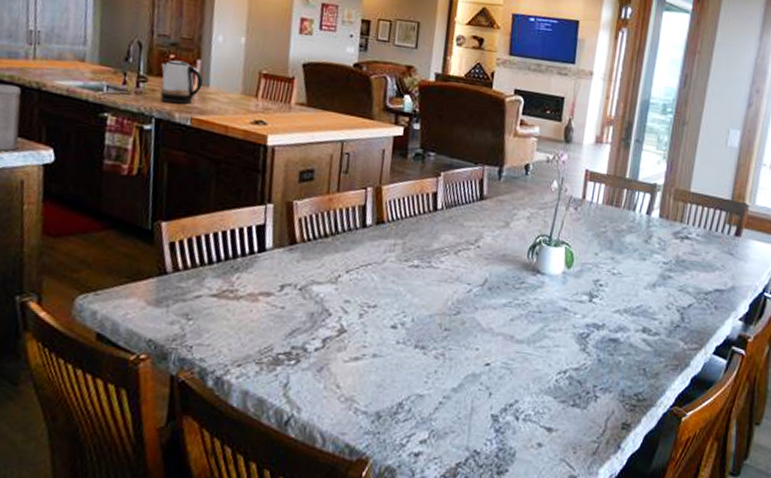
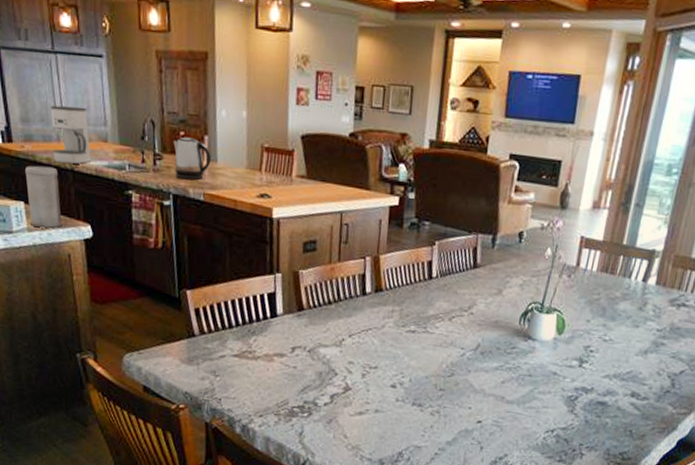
coffee maker: none [17,21,65,84] -> present [50,105,91,165]

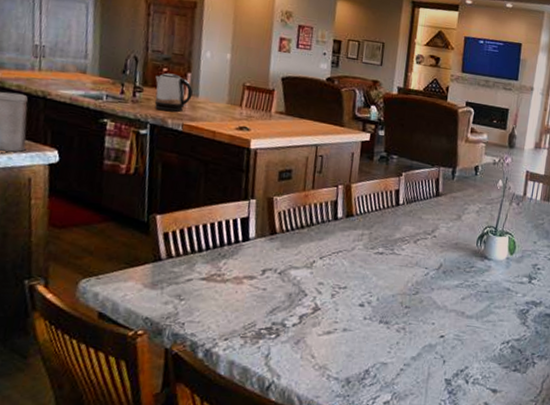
coffee maker: present [50,105,91,165] -> none [24,37,68,93]

